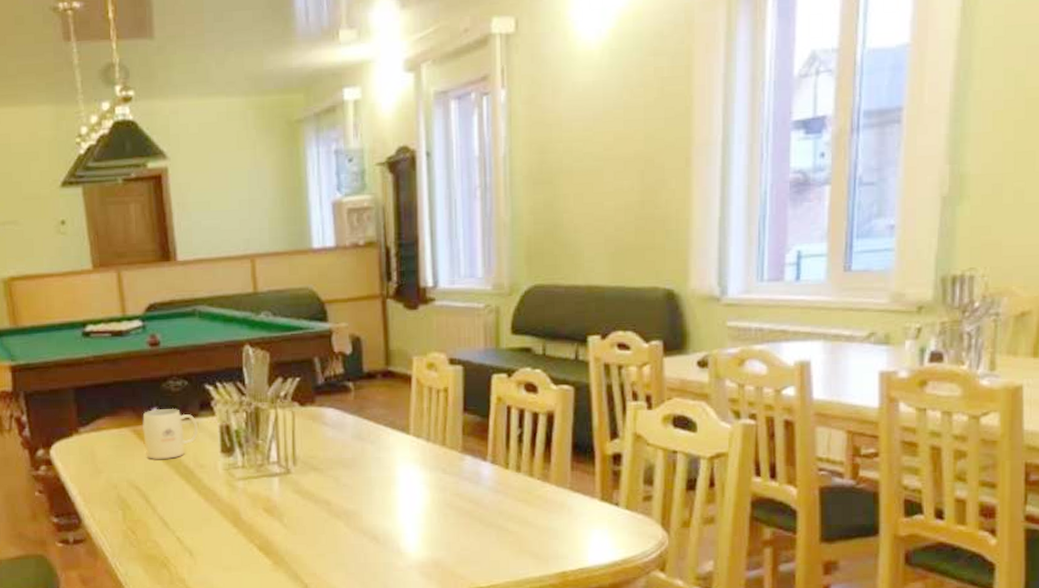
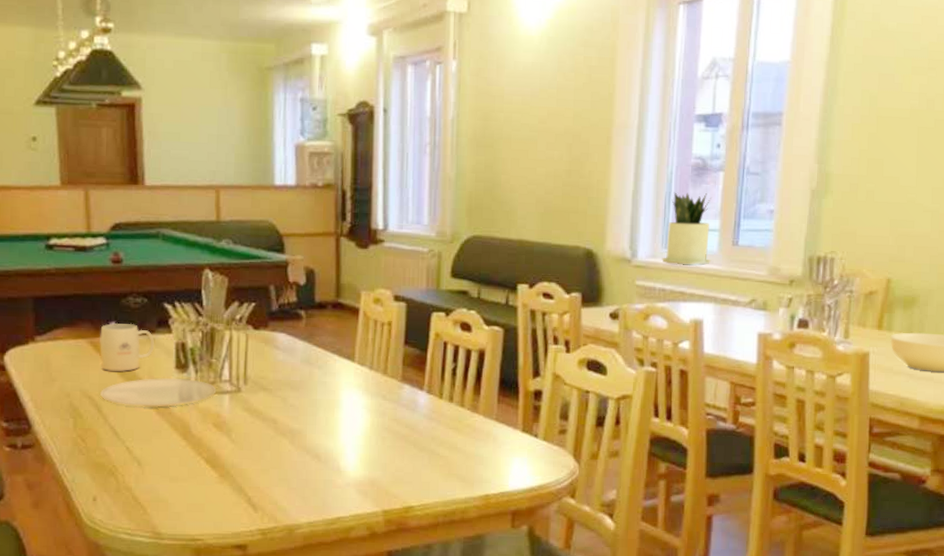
plate: none [147,463,265,496] -> present [100,378,217,409]
planter: none [757,213,818,301] -> present [662,192,711,267]

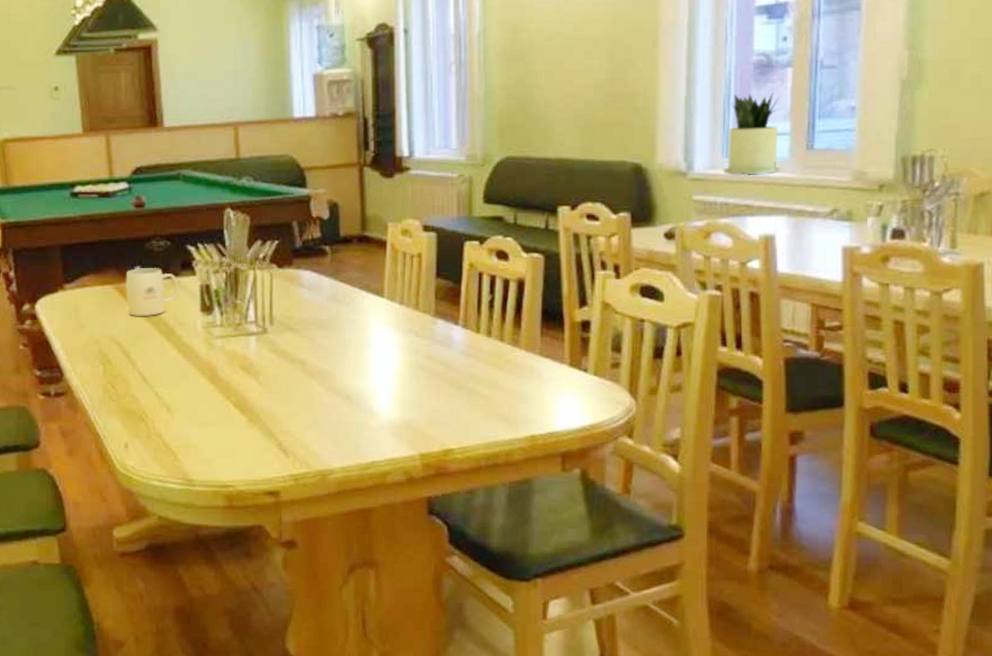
plate: present [100,378,217,409] -> none [128,322,243,353]

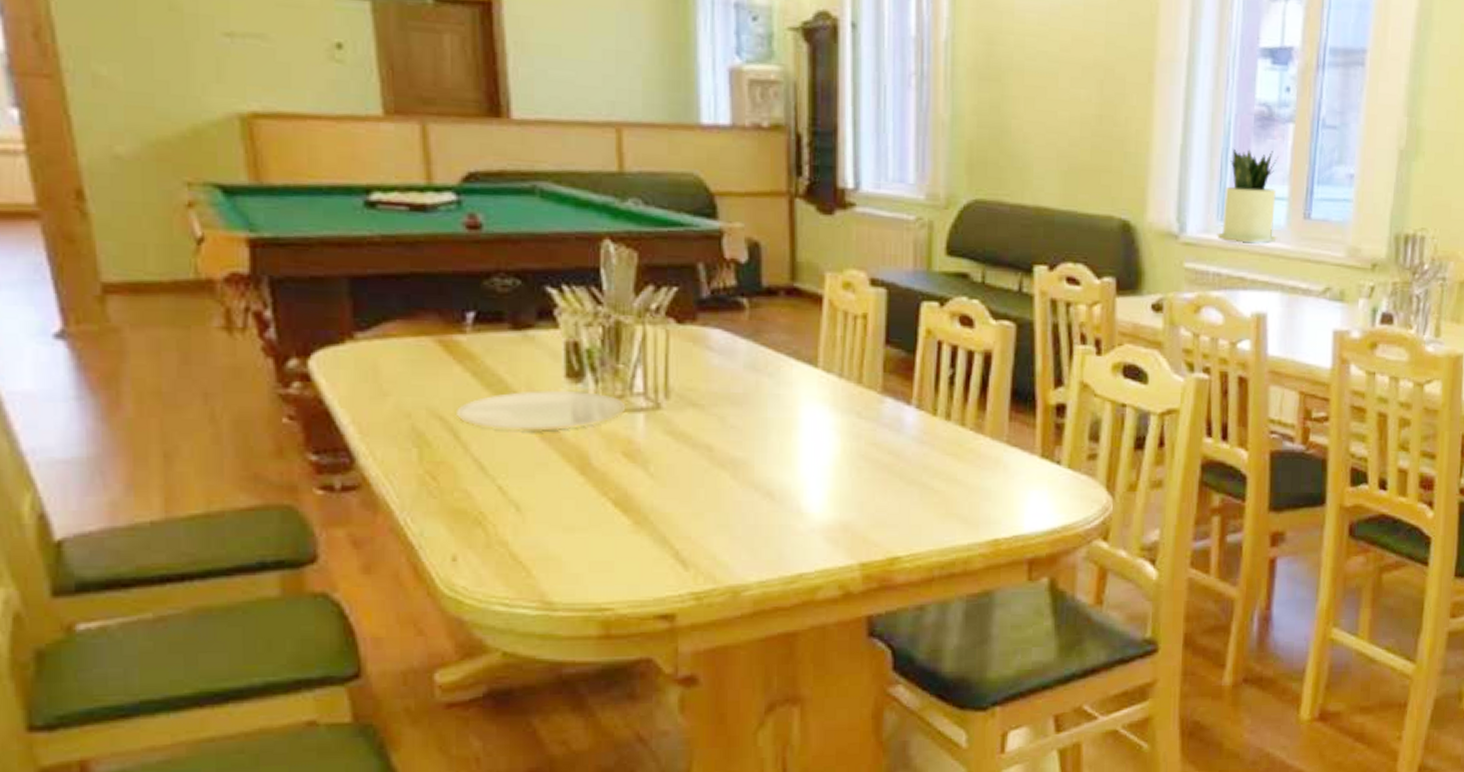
mug: present [125,267,179,317] -> none [451,313,533,383]
plate: none [128,322,243,353] -> present [457,391,626,433]

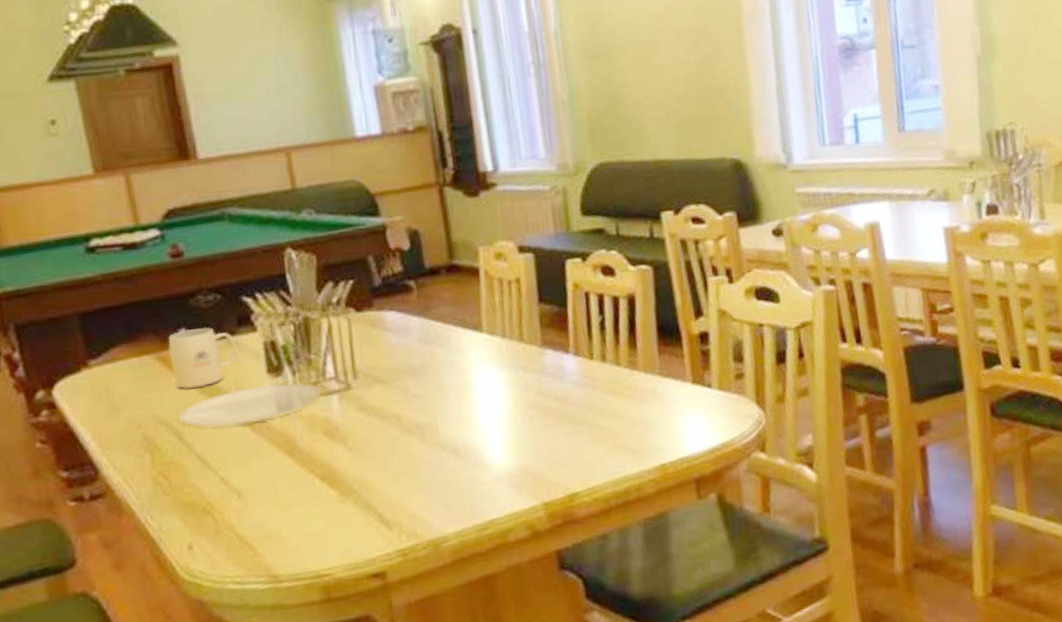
mug: none [451,313,533,383] -> present [167,326,238,390]
planter: present [1217,148,1279,245] -> none [821,77,878,164]

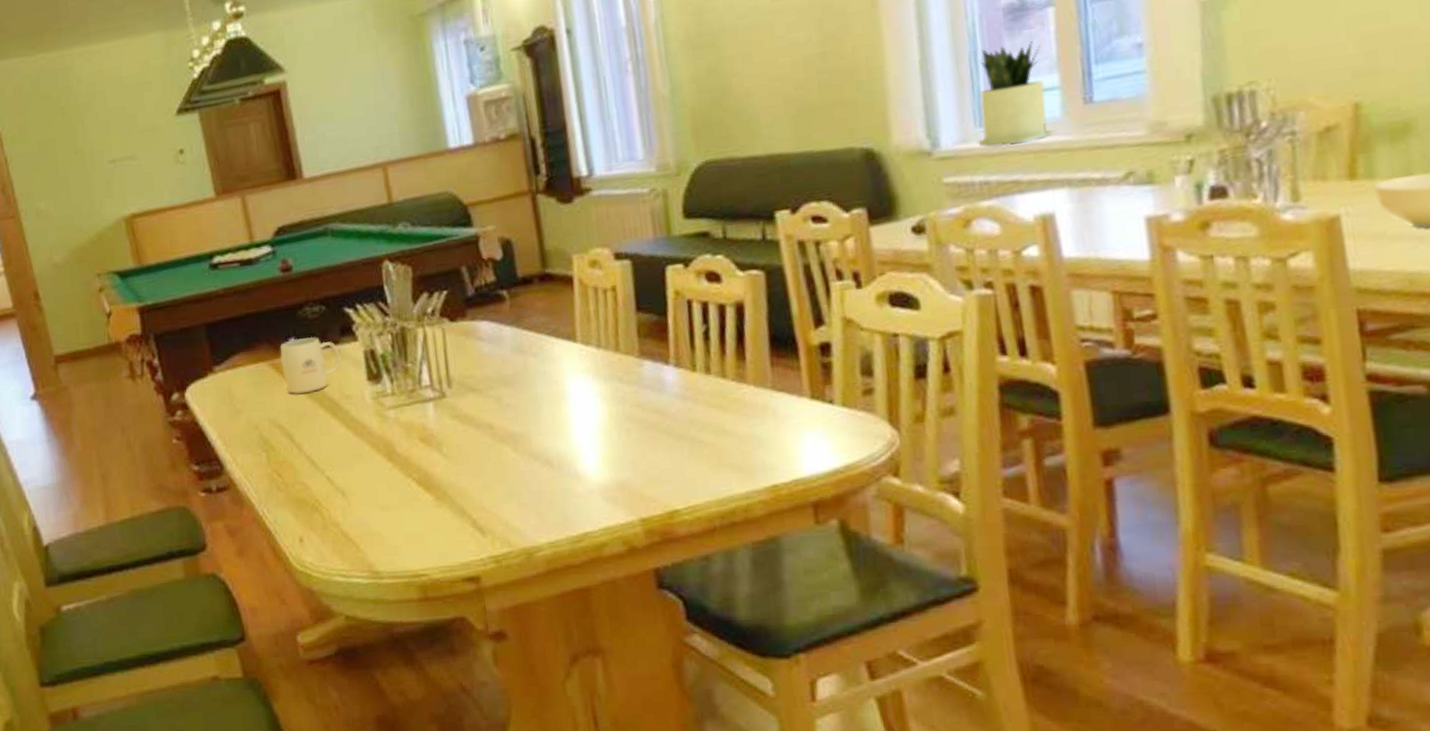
plate: present [179,383,322,428] -> none [290,390,418,431]
planter: none [821,77,878,164] -> present [977,41,1055,148]

